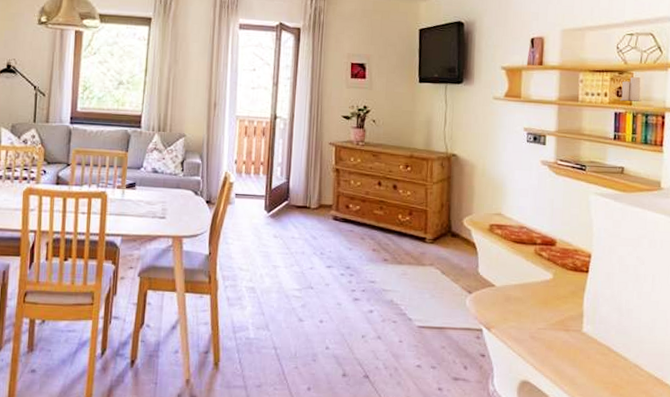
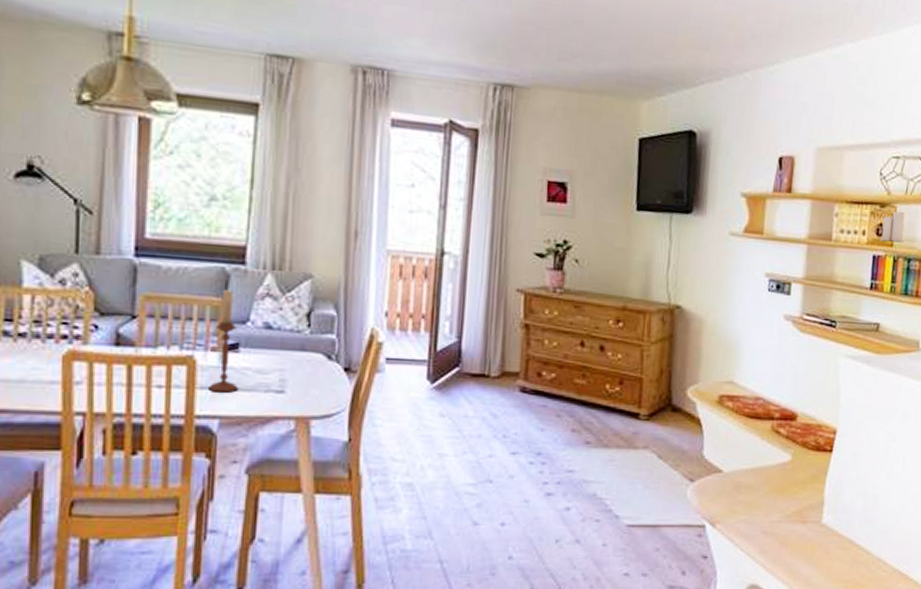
candlestick: none [115,145,135,218] -> present [209,289,239,393]

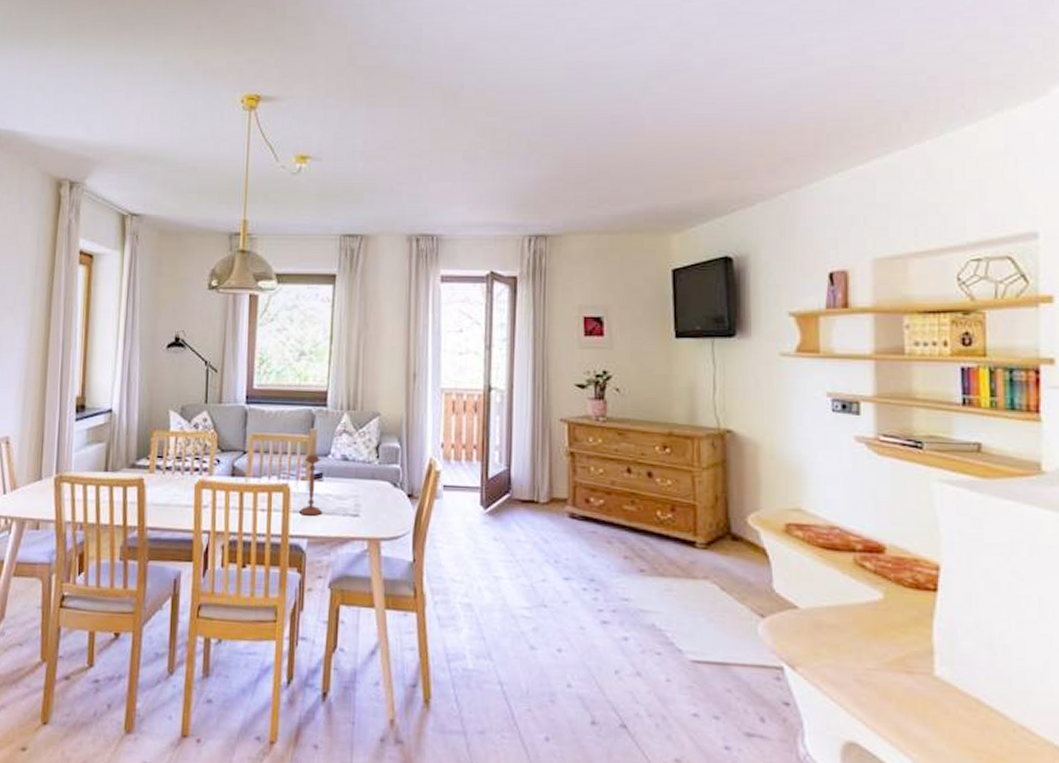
candle: present [880,209,905,243] -> none [968,315,1001,352]

